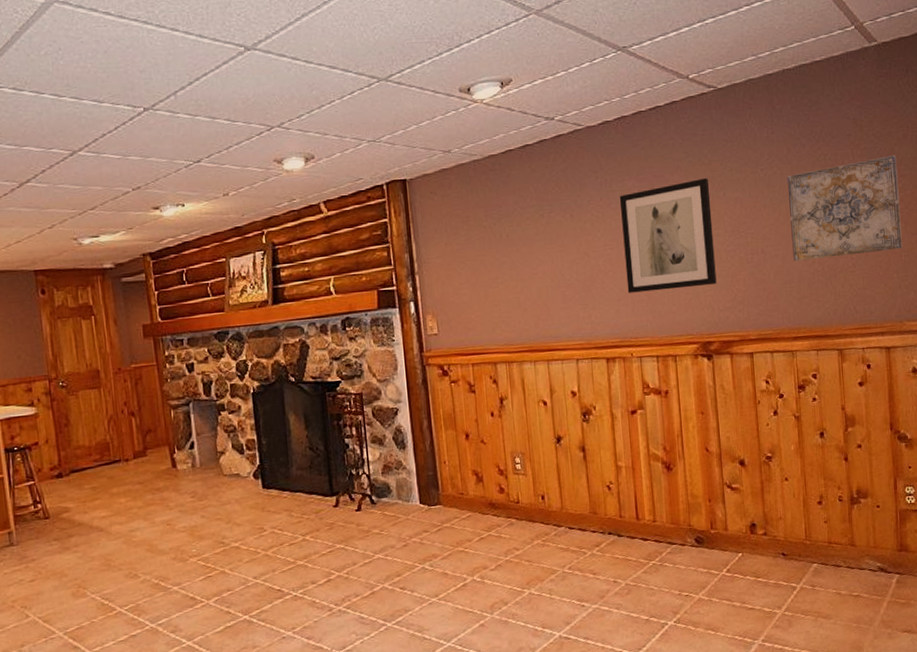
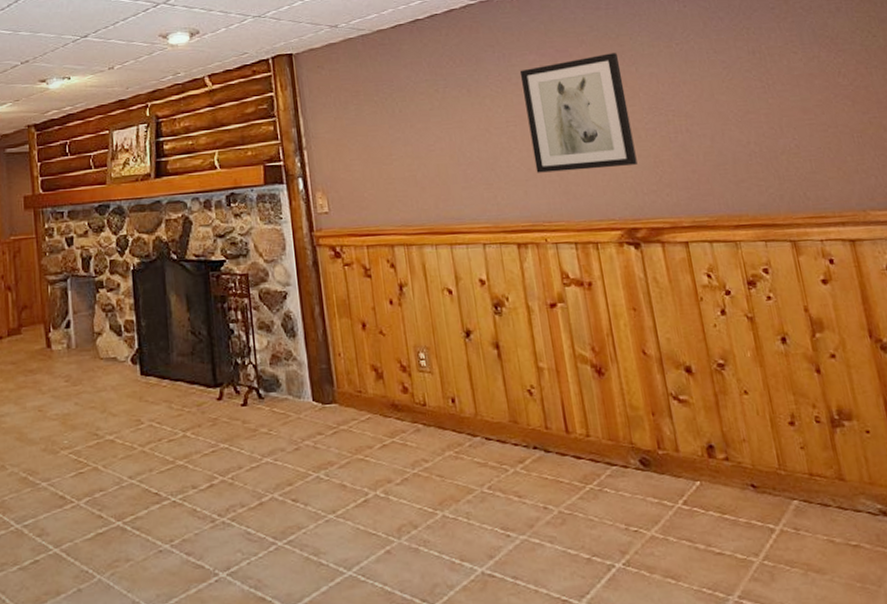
wall art: present [787,155,903,262] -> none [707,29,854,142]

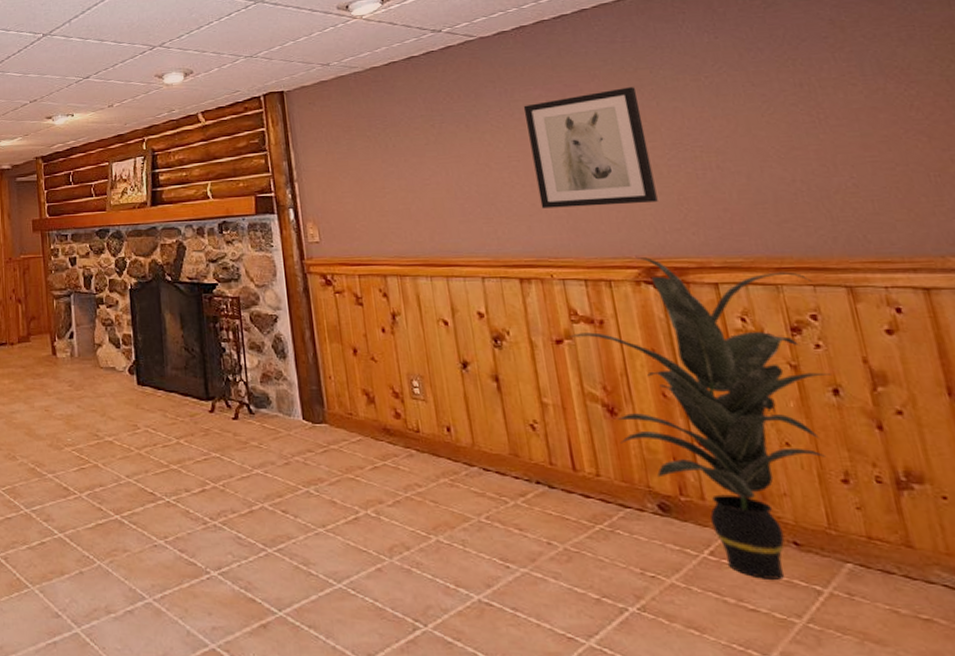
indoor plant: none [562,219,780,523] -> present [569,257,832,580]

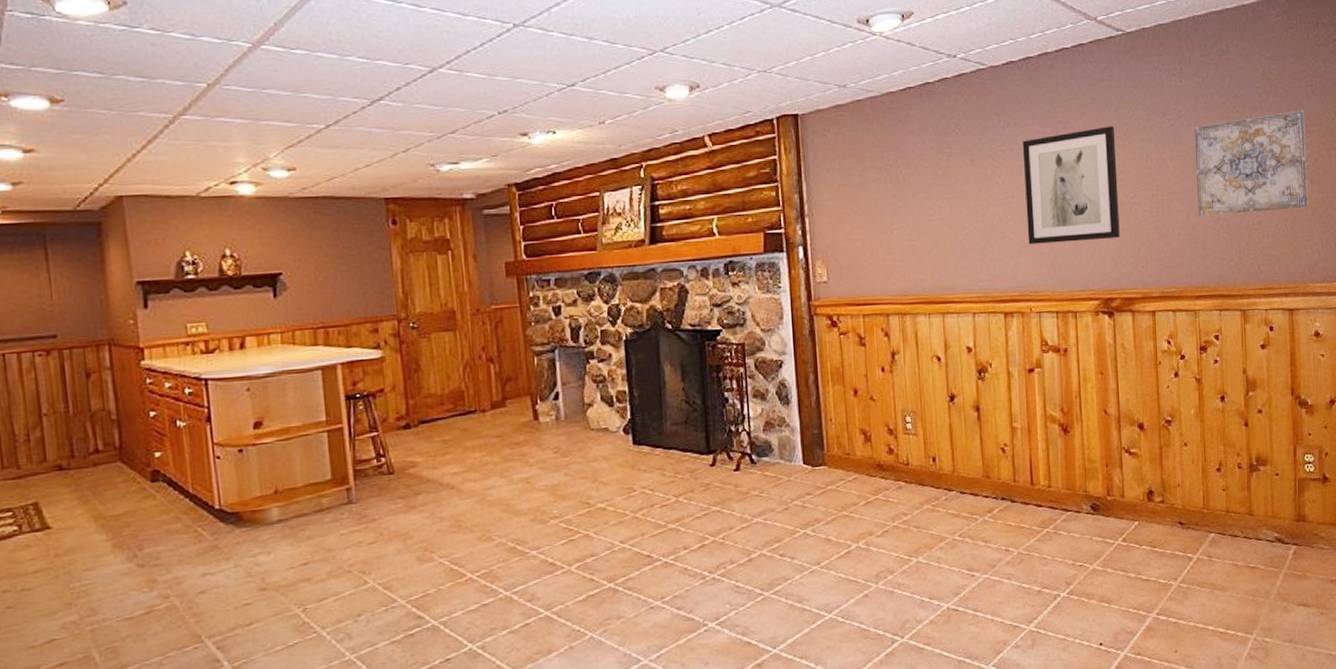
indoor plant: present [569,257,832,580] -> none [1039,289,1222,555]
wall art: none [743,58,931,180] -> present [1195,110,1309,217]

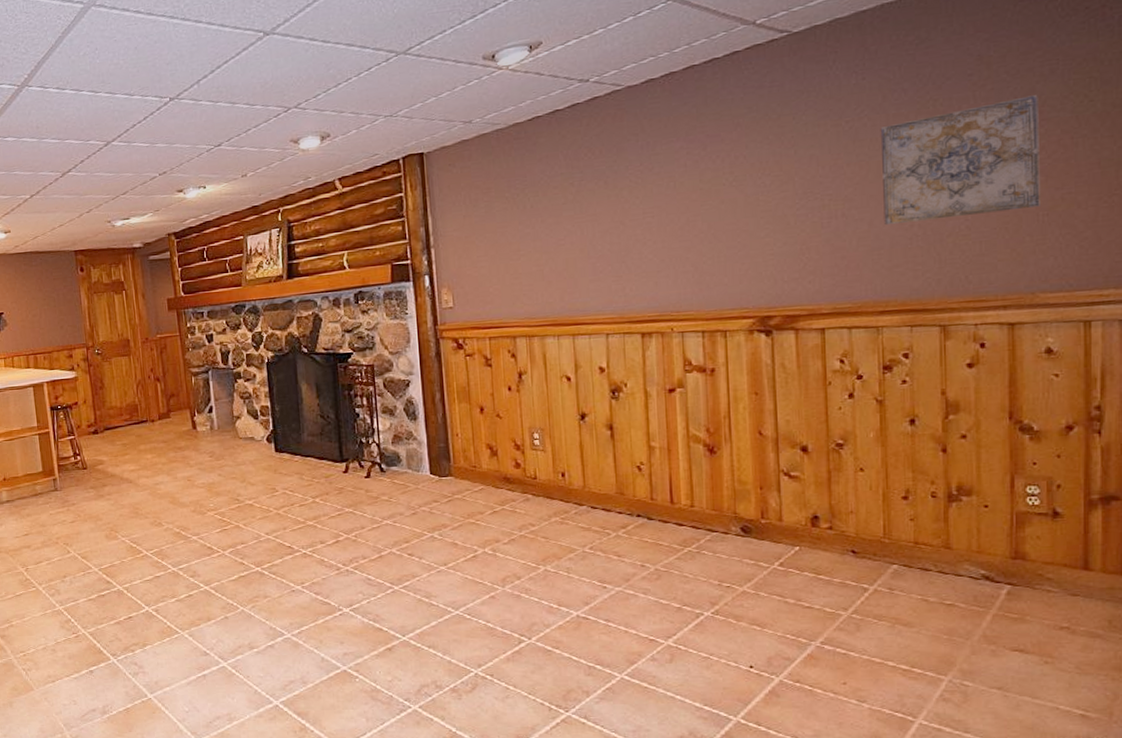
wall art: present [1022,126,1120,245] -> none [663,135,781,264]

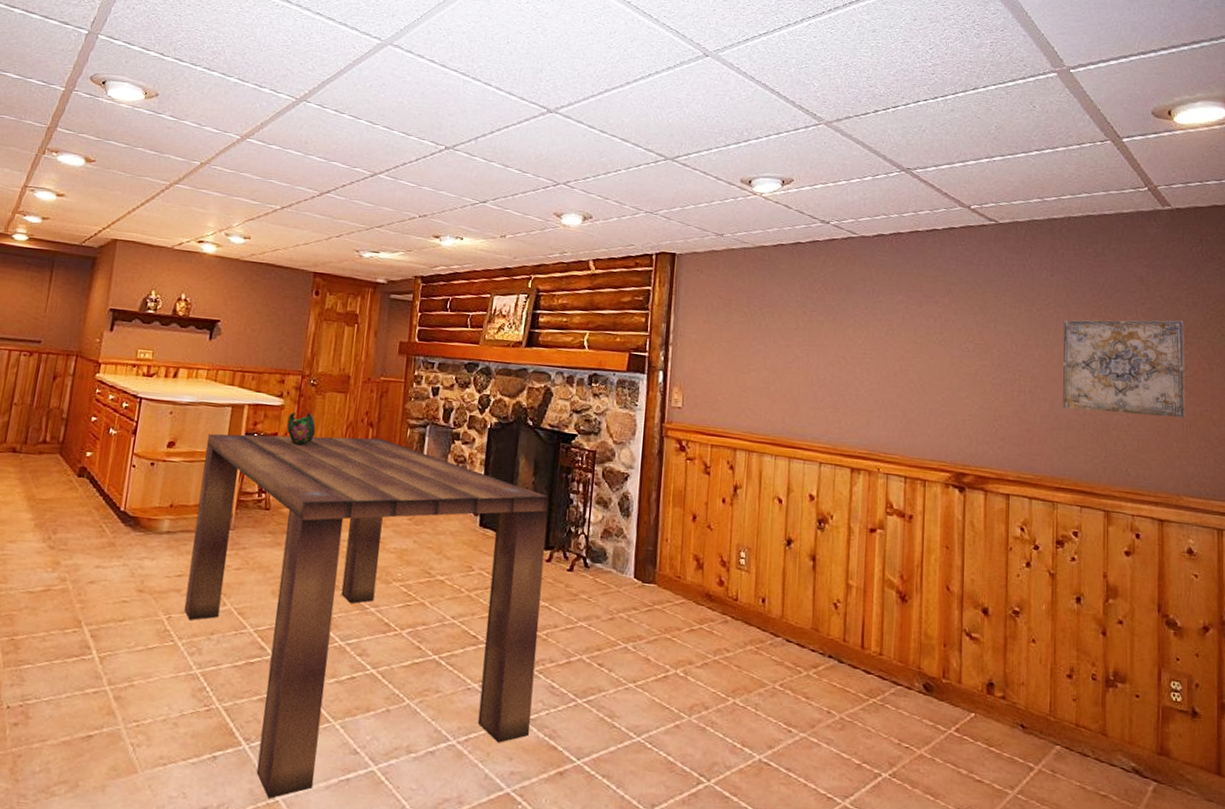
dining table: none [19,390,355,697] -> present [184,433,549,799]
decorative bowl: none [83,379,110,410] -> present [286,411,316,446]

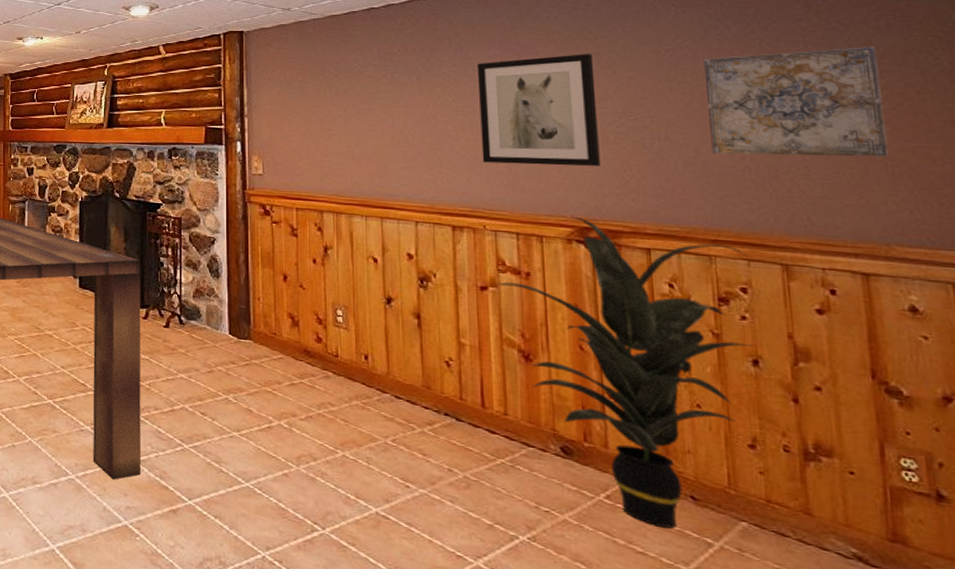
wall art: none [882,306,980,415] -> present [476,54,601,166]
indoor plant: none [882,463,1080,756] -> present [494,217,754,529]

